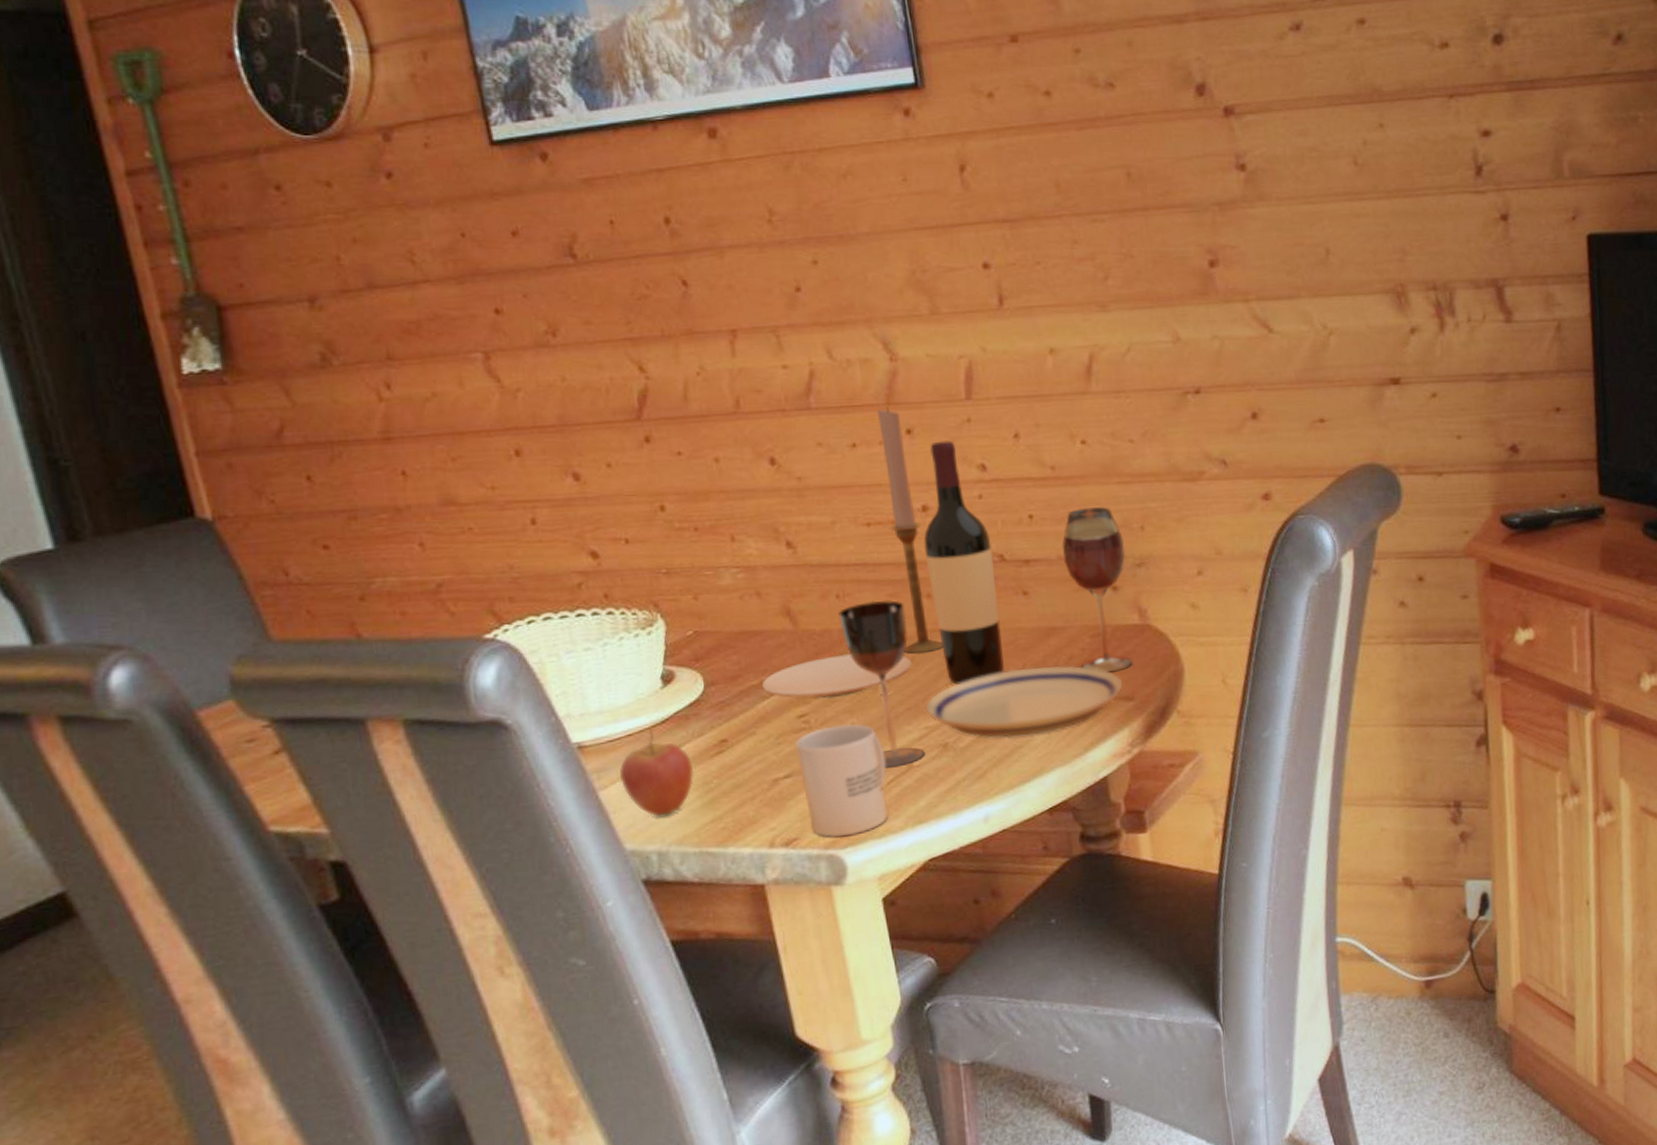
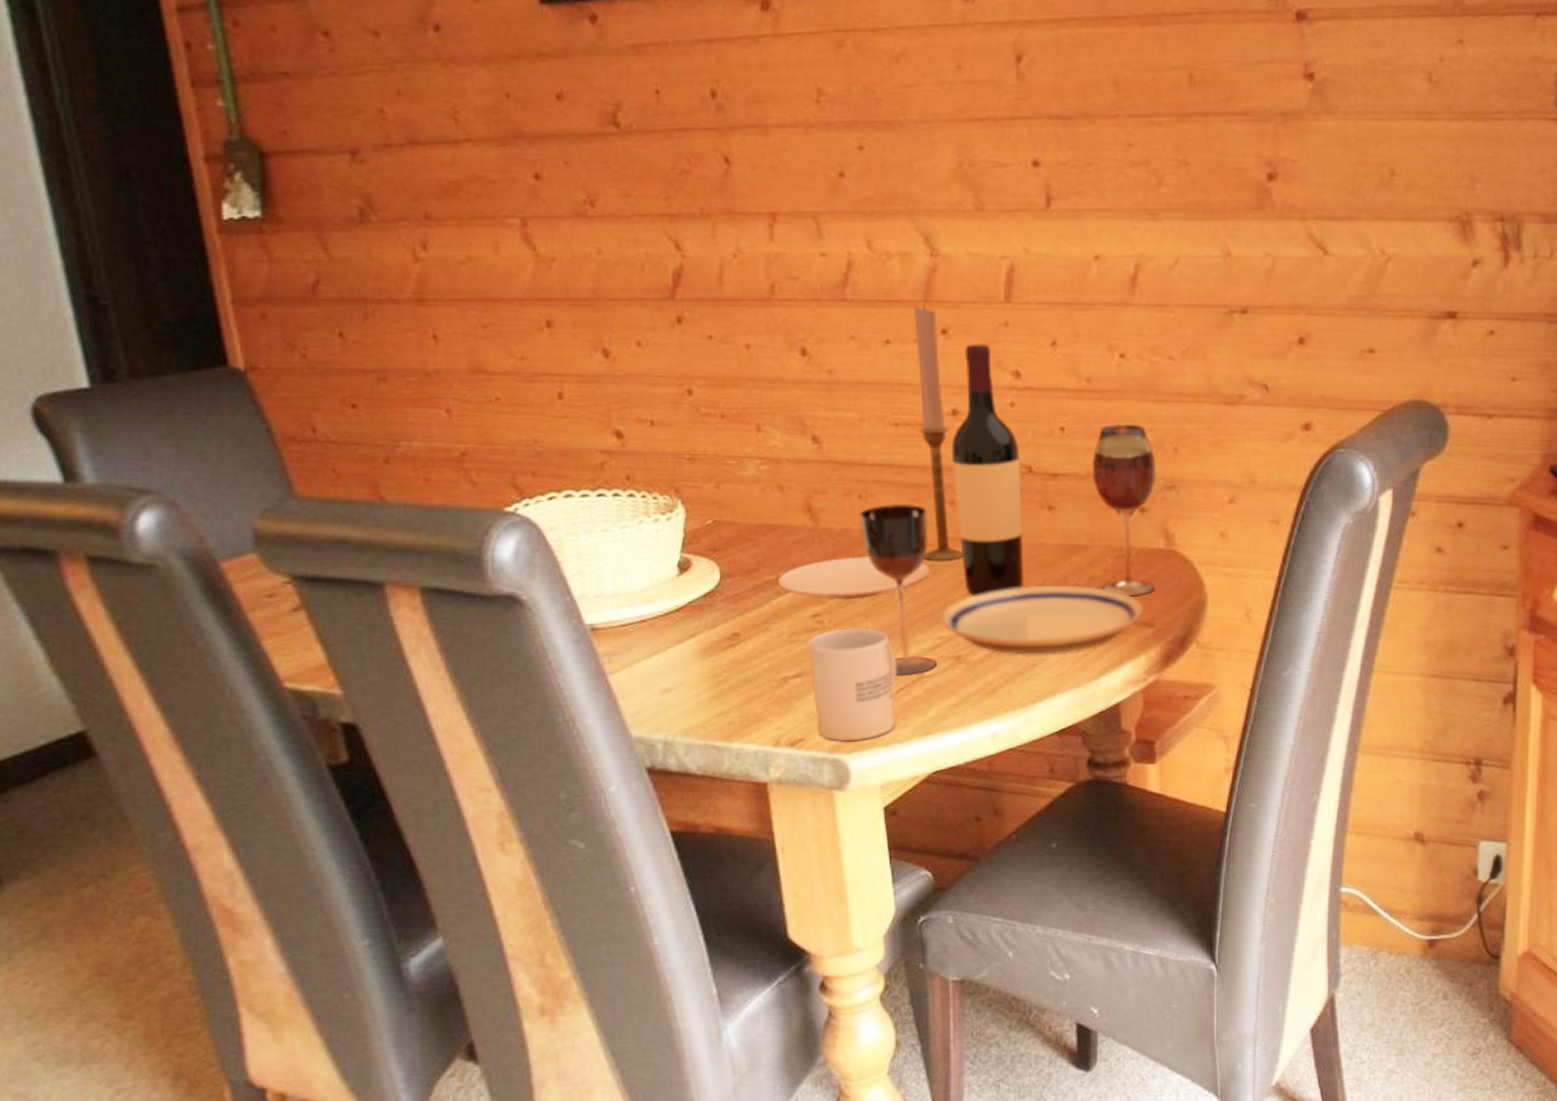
fruit: present [619,730,694,817] -> none [630,617,705,705]

